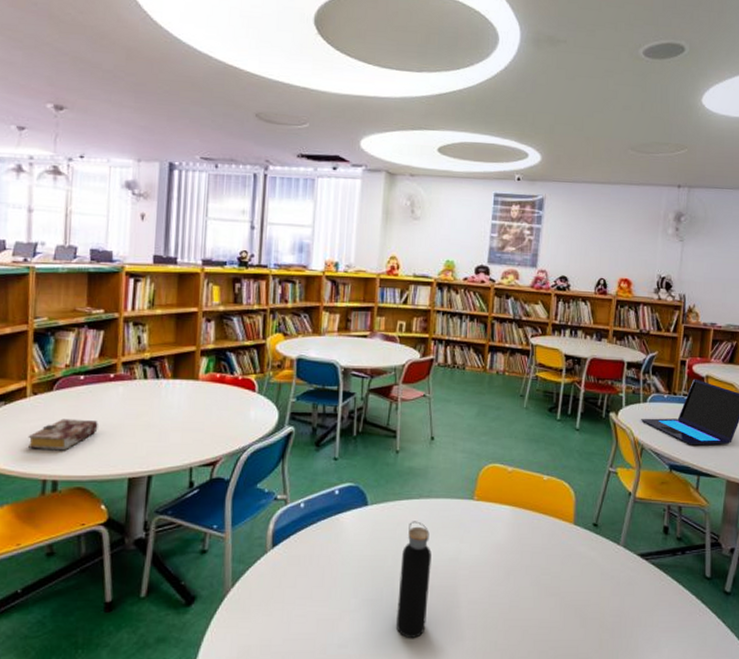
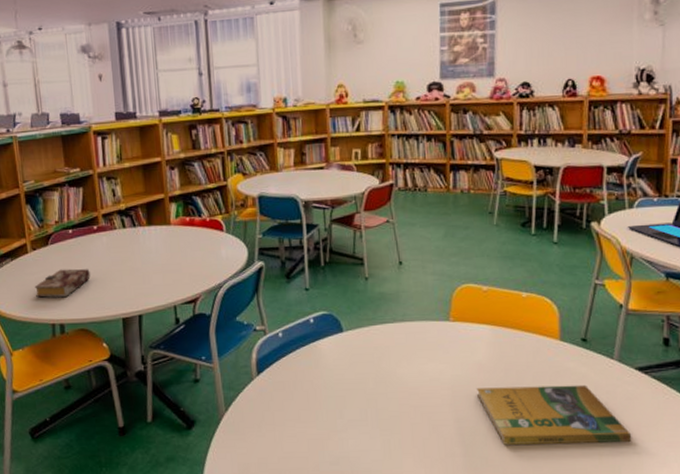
water bottle: present [396,521,432,638] -> none [382,344,414,455]
booklet: none [492,569,630,628] -> present [476,384,632,445]

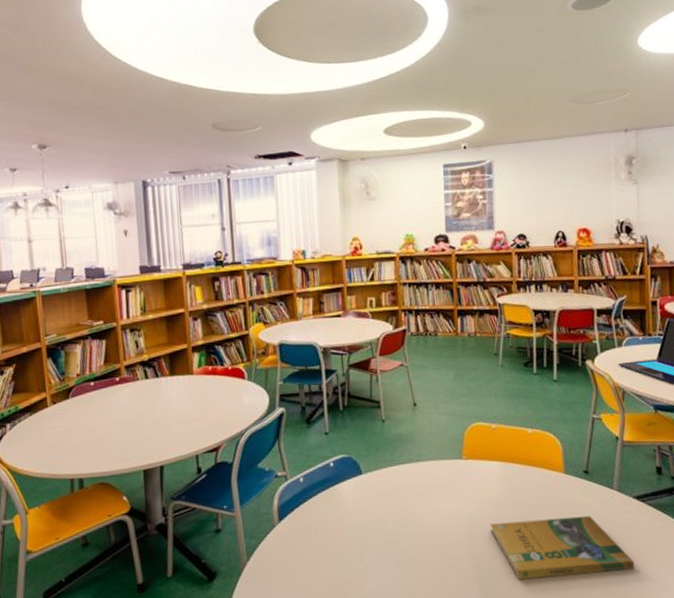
book: present [34,268,91,298] -> none [53,421,112,452]

